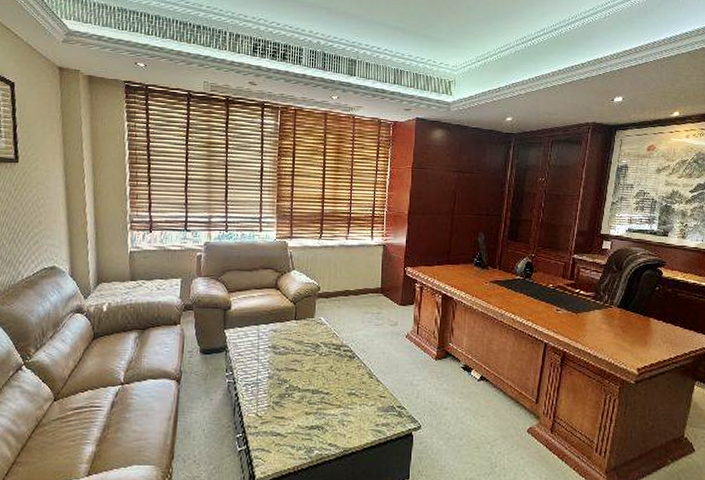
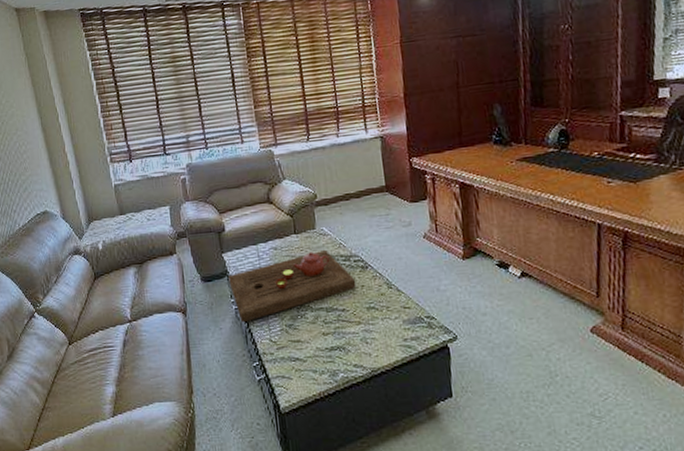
tea set: none [226,338,343,396] -> present [228,250,357,323]

